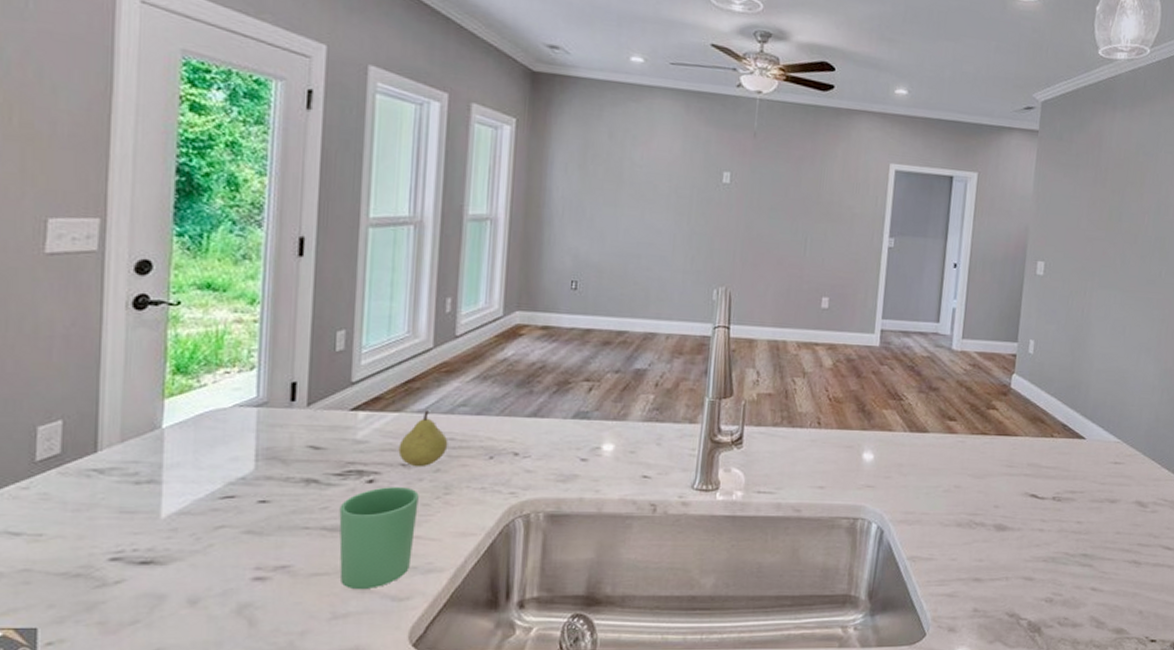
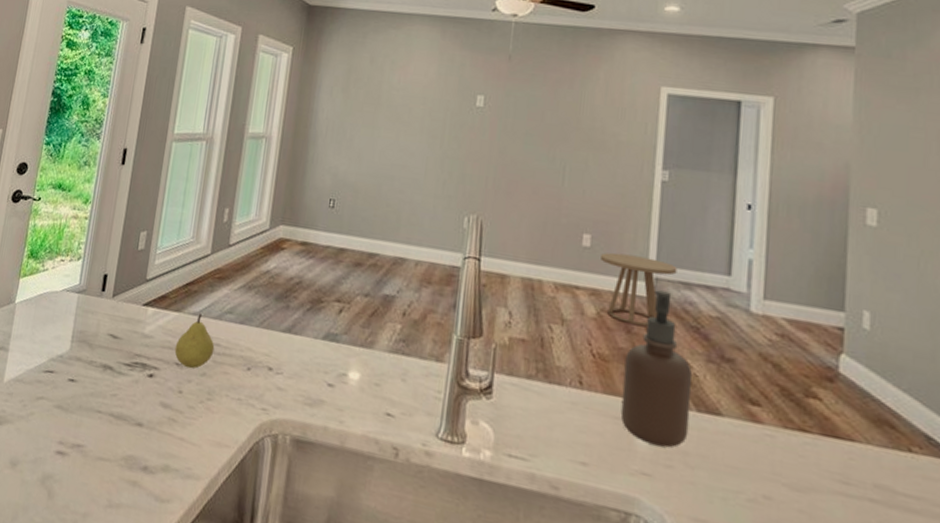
mug: present [339,487,419,590] -> none [118,383,187,484]
side table: none [837,311,899,371] -> present [601,252,678,328]
soap dispenser: none [851,339,908,463] -> present [620,290,693,448]

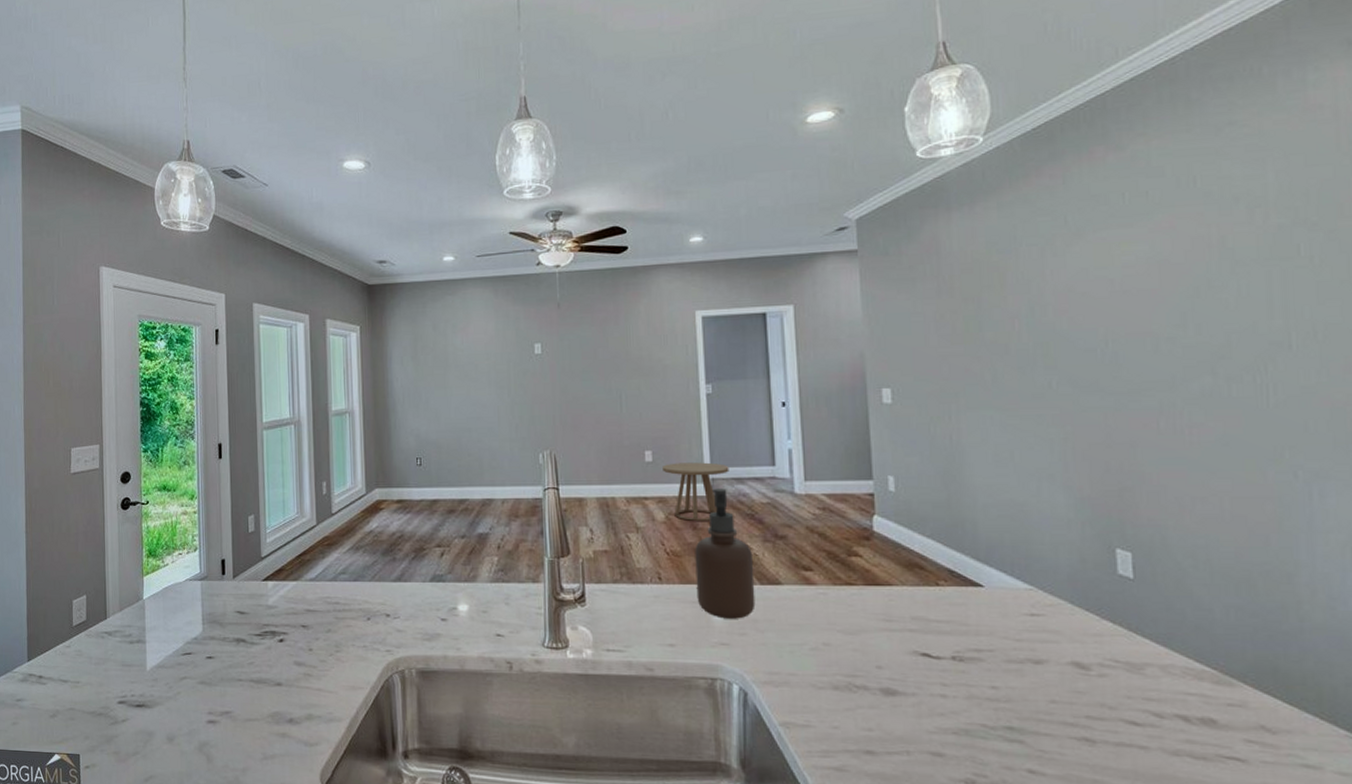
fruit: present [174,313,215,369] -> none [299,579,335,628]

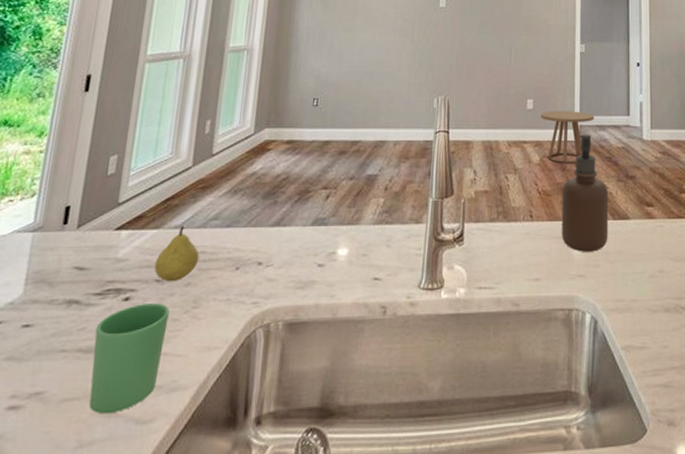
mug: none [261,645,317,735] -> present [89,303,170,414]
fruit: none [299,579,335,628] -> present [154,226,200,282]

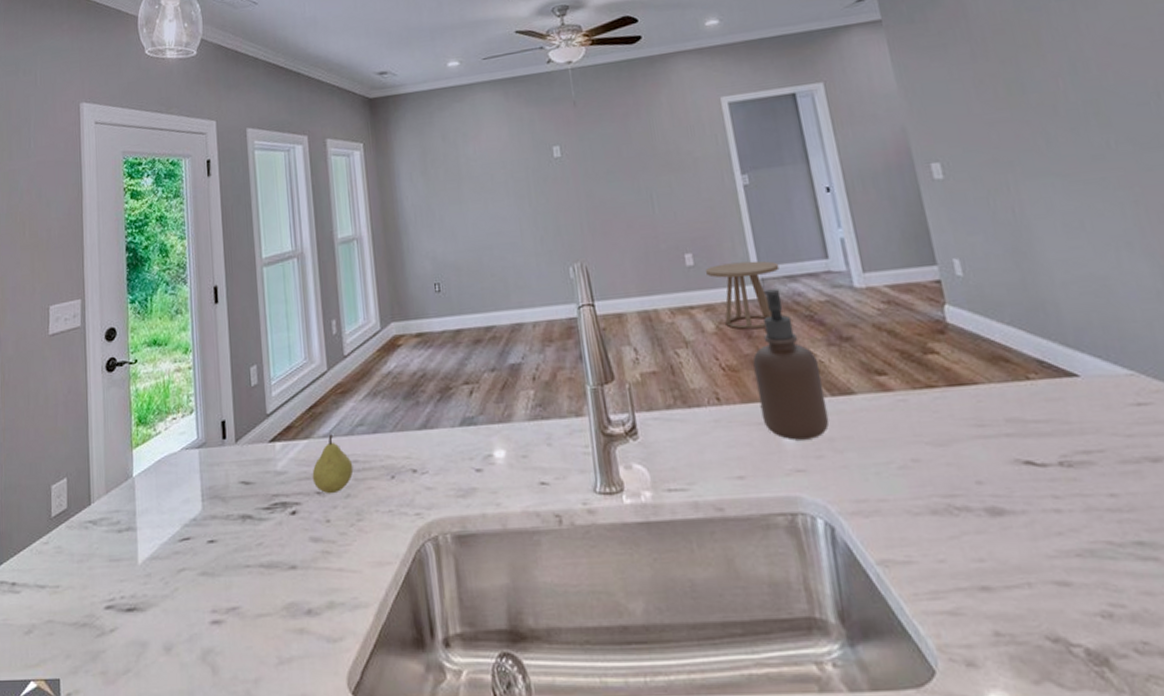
mug: present [89,303,170,414] -> none [271,516,339,631]

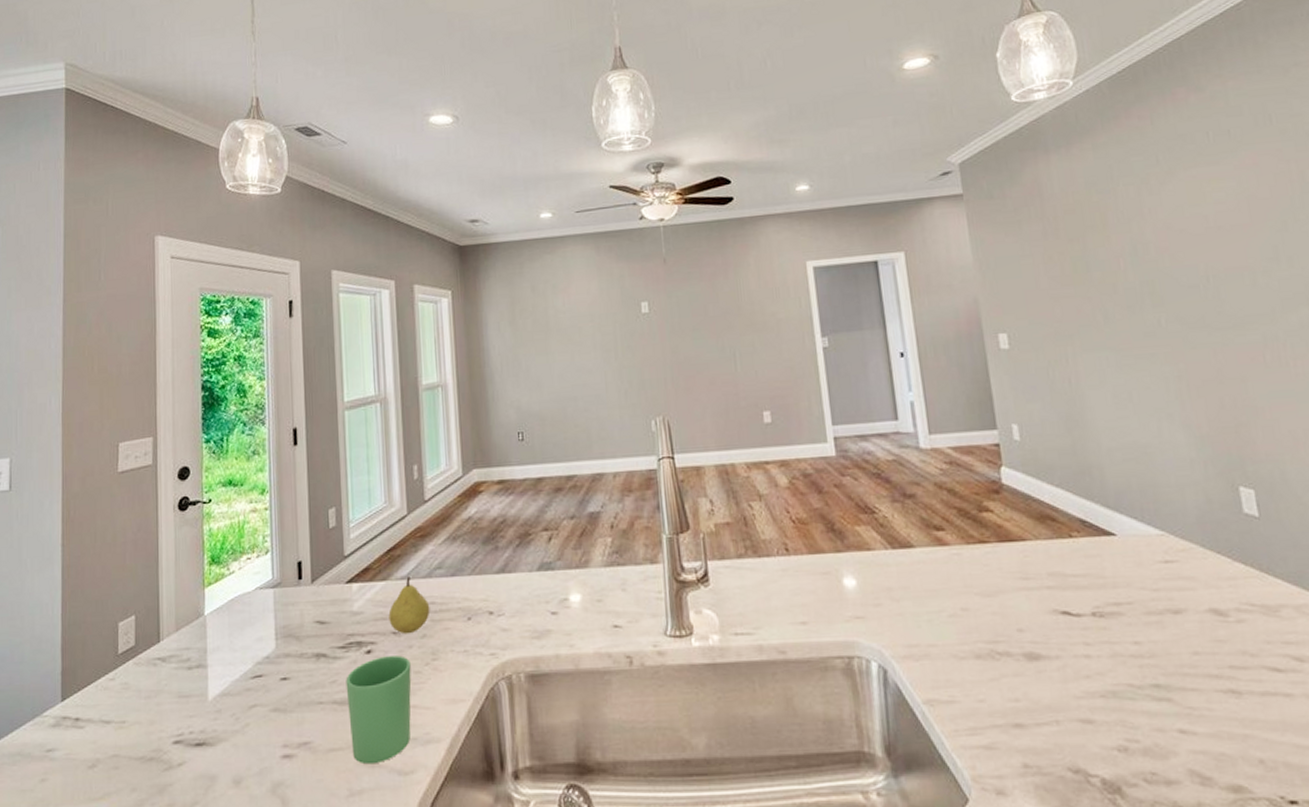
mug: none [271,516,339,631] -> present [346,656,412,765]
side table: present [706,261,780,331] -> none [783,420,852,486]
soap dispenser: present [752,289,830,440] -> none [821,447,889,589]

